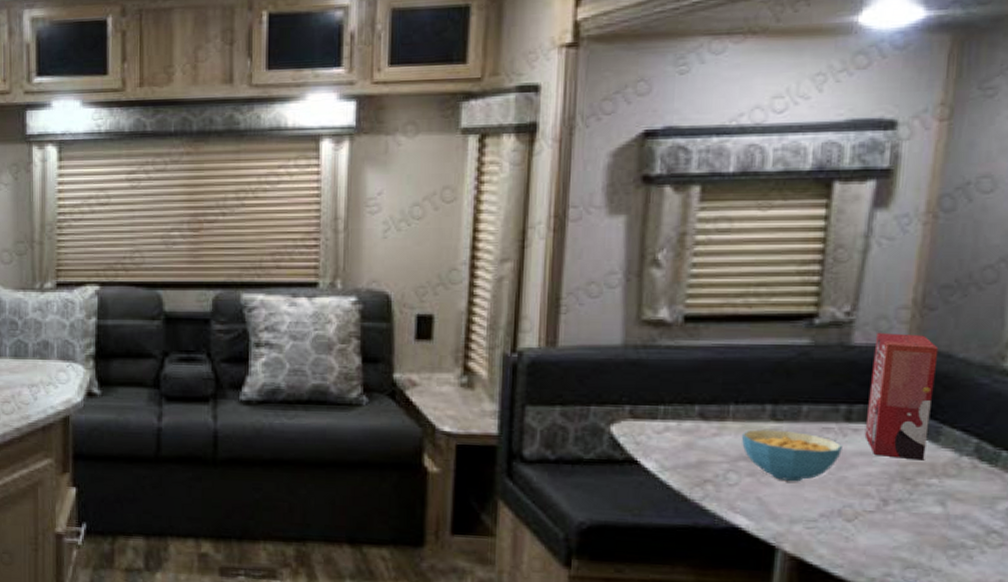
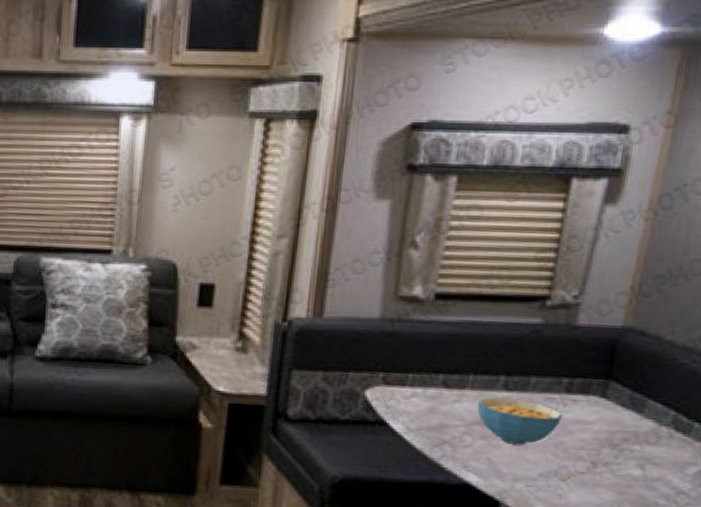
cereal box: present [864,333,939,461] -> none [581,316,650,429]

